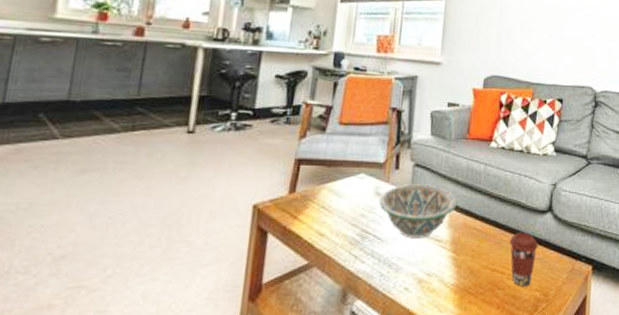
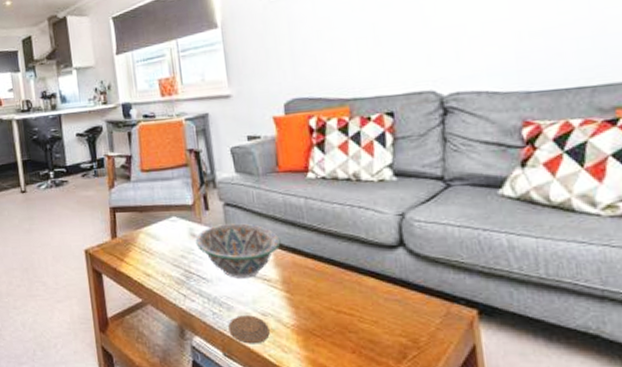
coaster: none [392,276,431,306] -> present [228,315,270,344]
coffee cup: present [509,232,538,287] -> none [352,270,393,331]

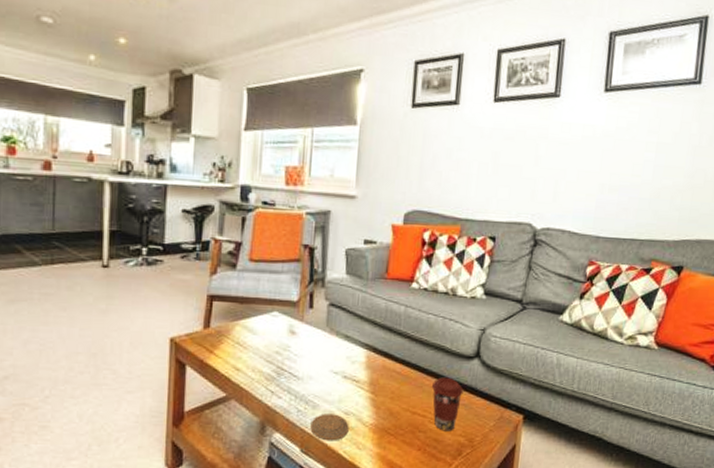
decorative bowl: present [195,223,281,278] -> none [293,324,376,378]
coffee cup: none [352,270,393,331] -> present [431,377,464,431]

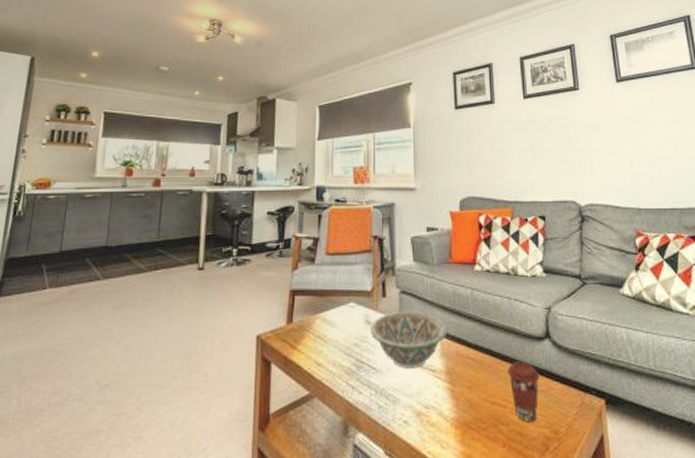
decorative bowl: none [293,324,376,378] -> present [370,311,448,368]
coaster: present [310,414,349,441] -> none [392,408,431,440]

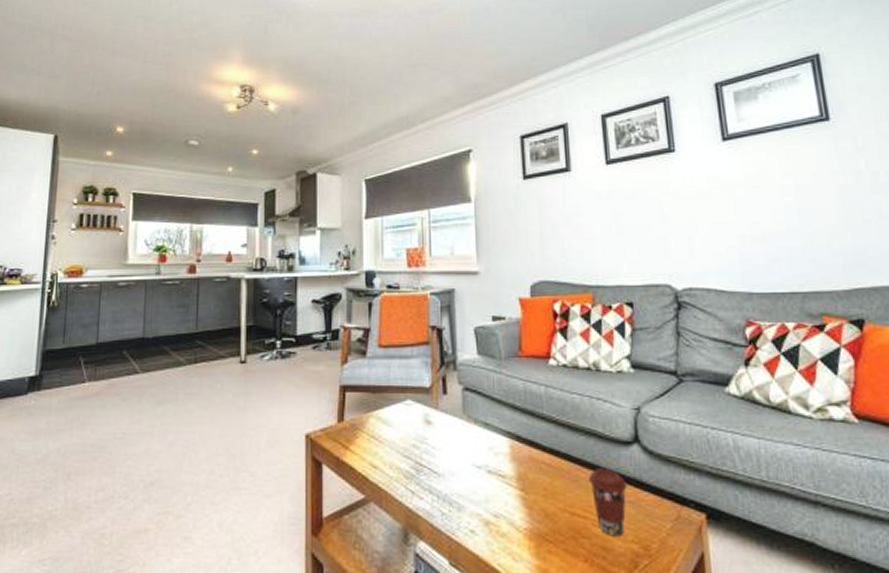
decorative bowl: present [370,311,448,368] -> none [429,411,519,473]

